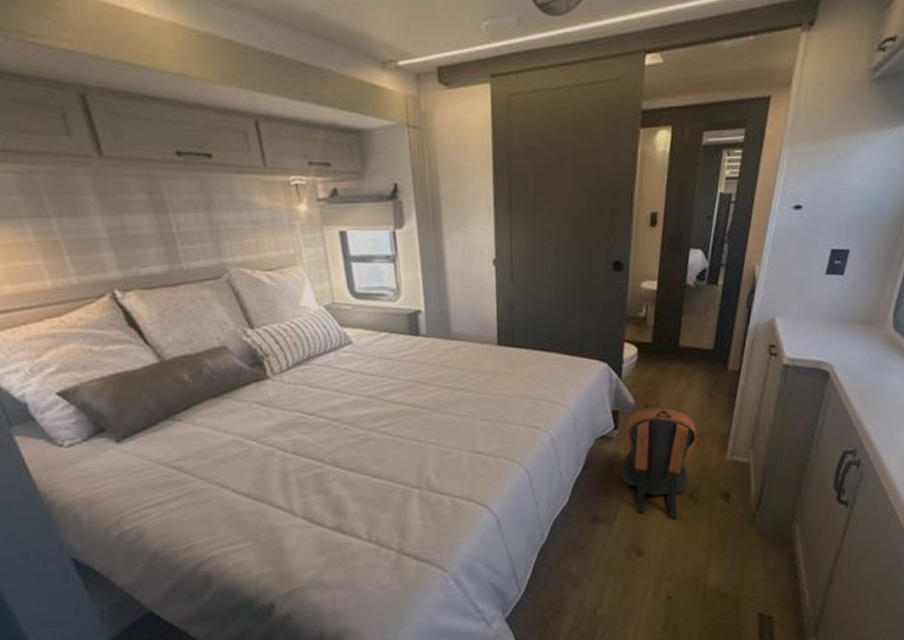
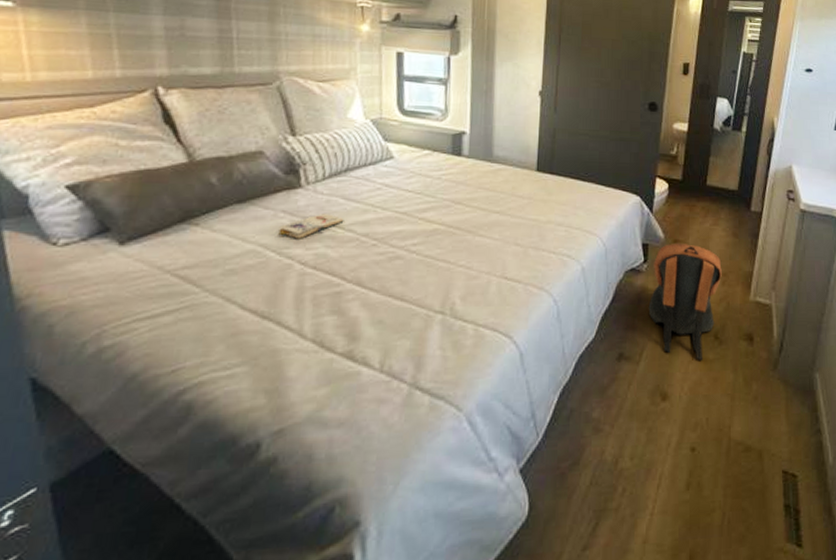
paperback book: none [255,401,314,428] -> present [278,212,344,239]

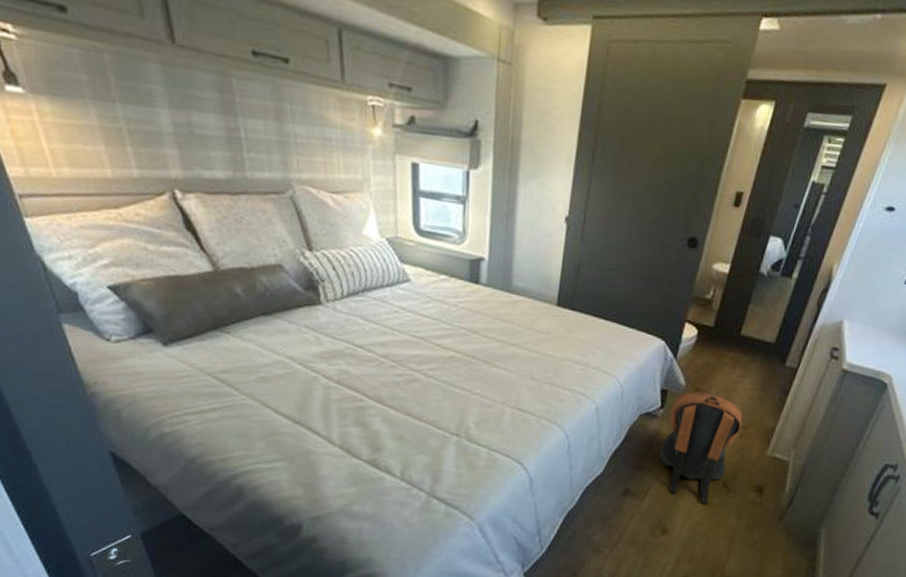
paperback book: present [278,212,344,239] -> none [303,331,364,355]

